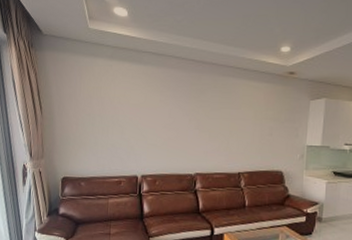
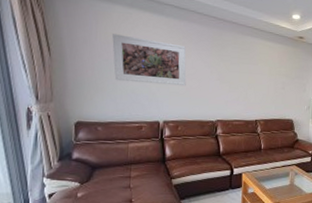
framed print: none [94,88,164,138] -> present [112,34,187,86]

